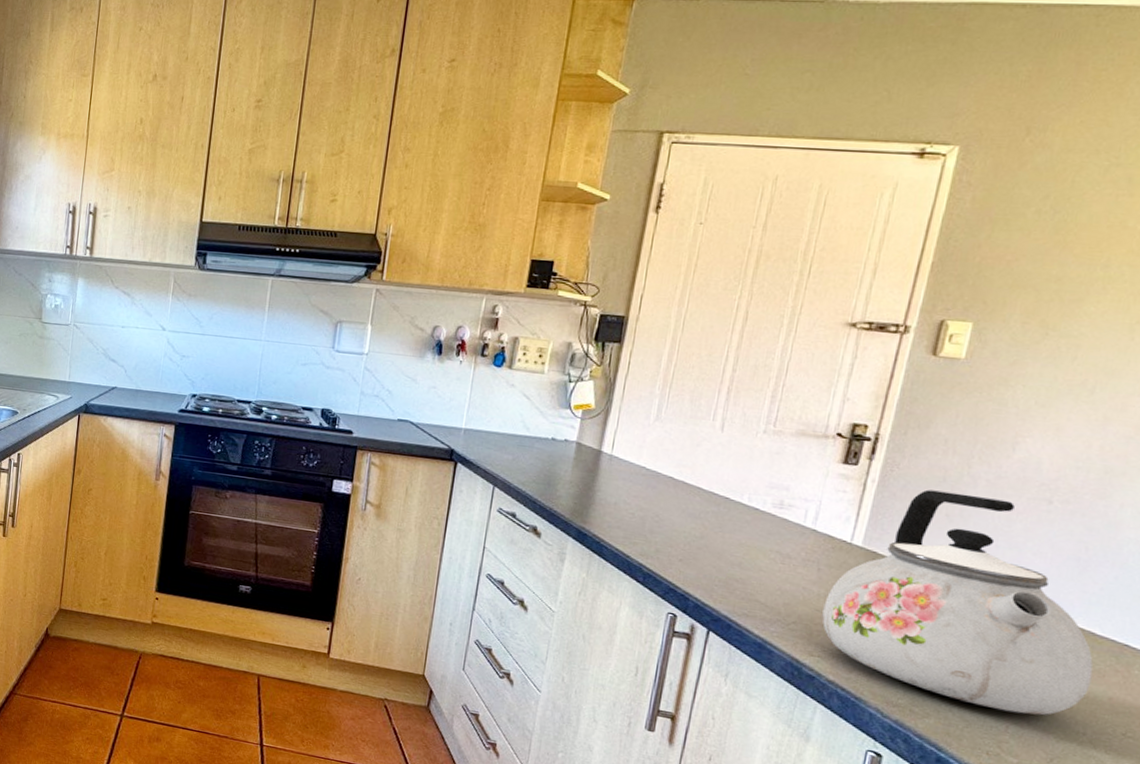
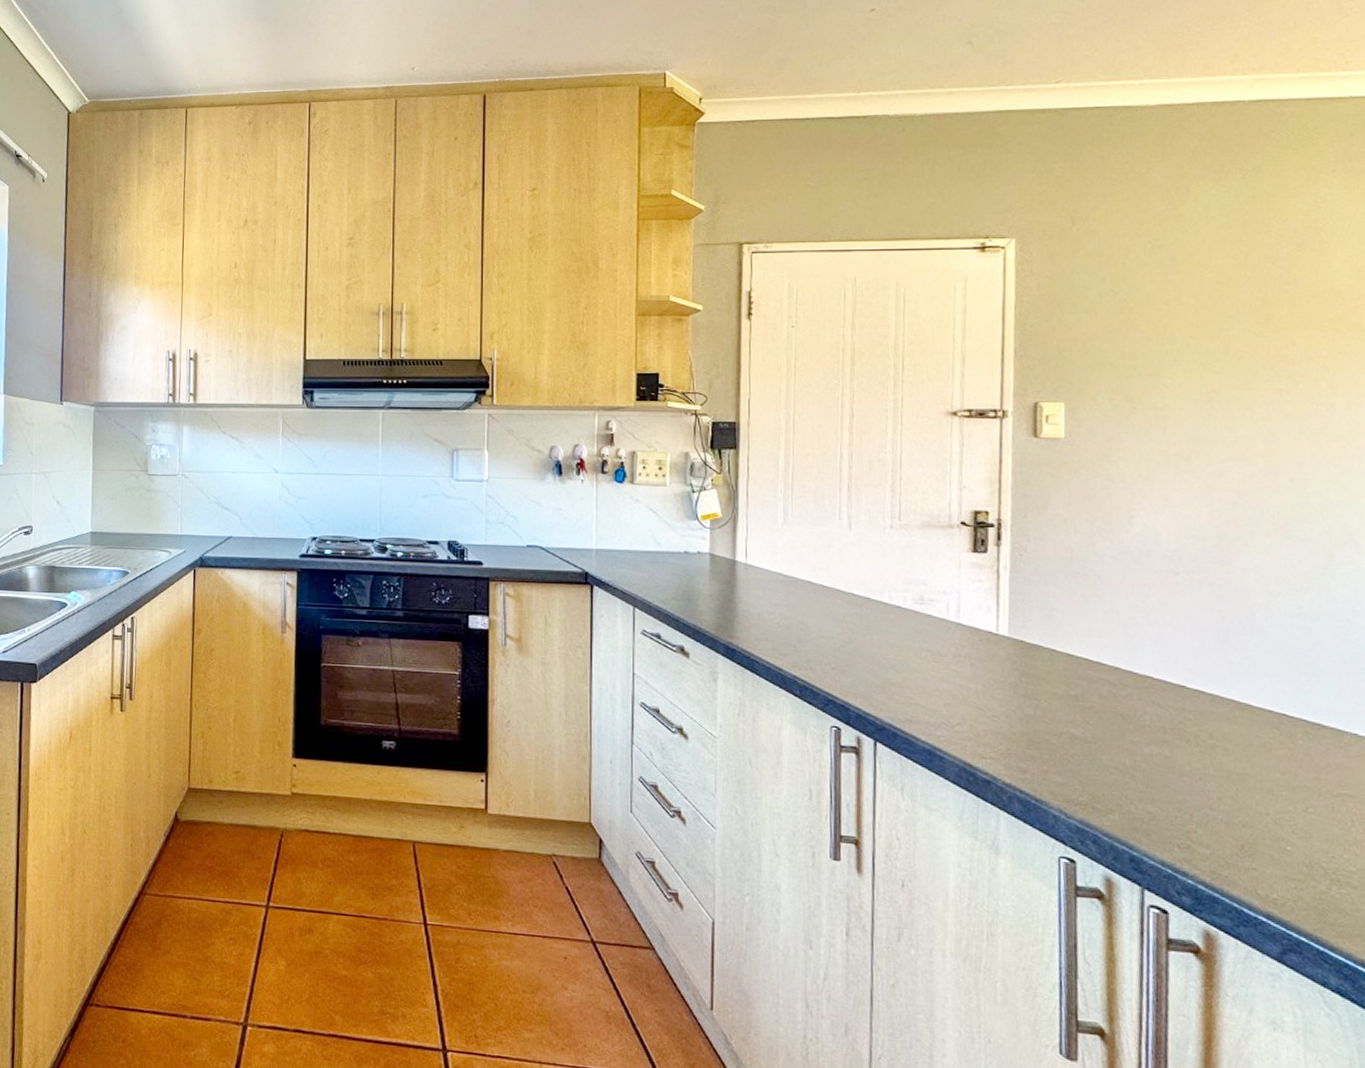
kettle: present [822,489,1093,716] -> none [984,571,1261,800]

